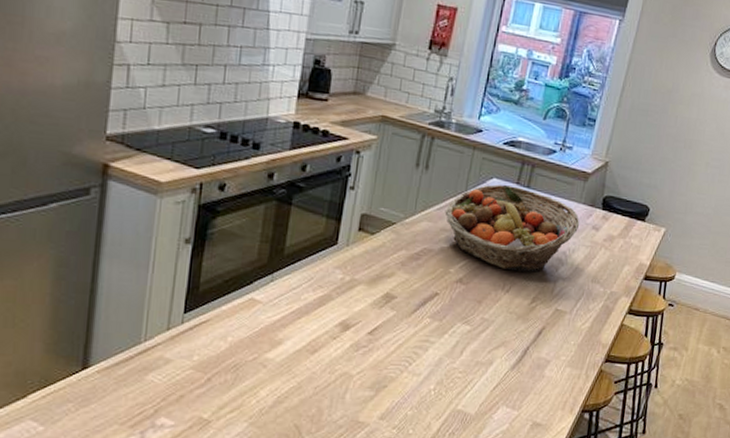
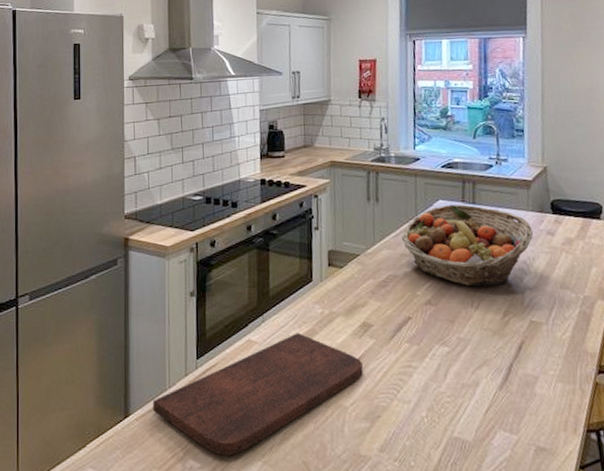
cutting board: none [120,296,378,415] -> present [152,333,363,456]

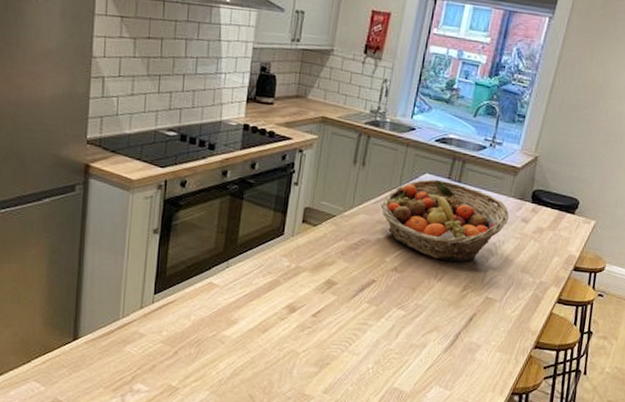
cutting board: present [152,333,363,456] -> none [103,281,321,383]

